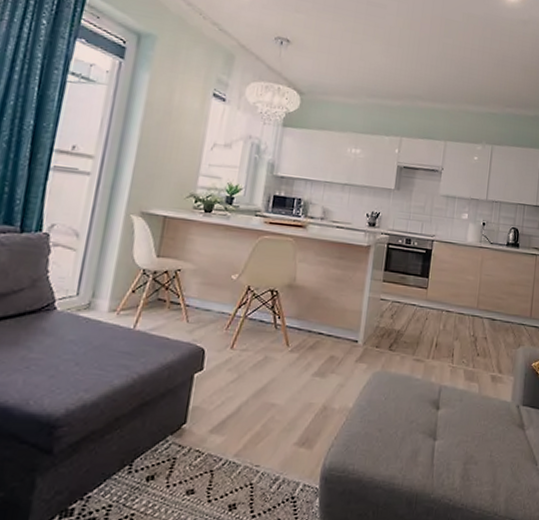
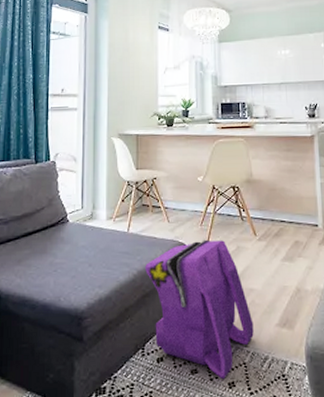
backpack: none [148,346,269,502] -> present [145,239,254,380]

